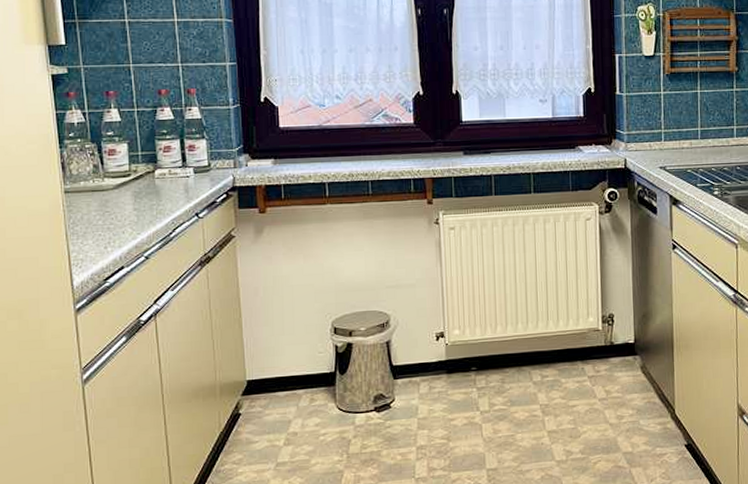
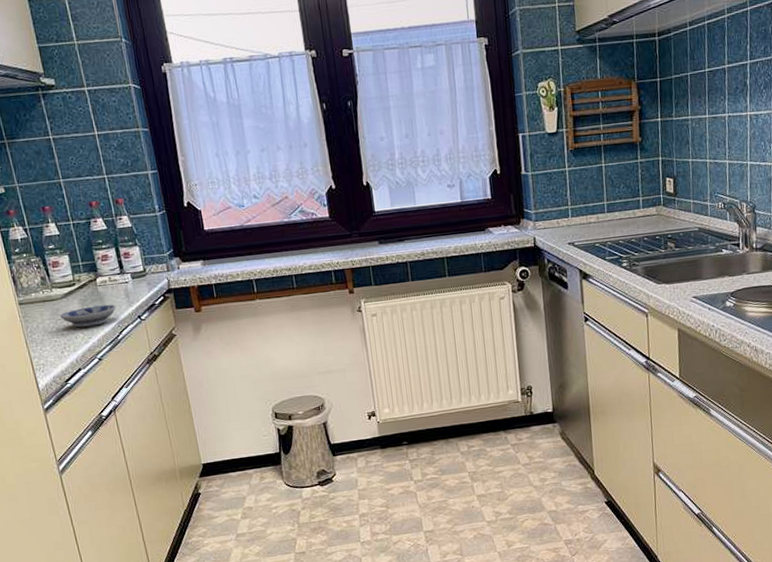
bowl: none [108,199,173,222] -> present [59,304,117,328]

